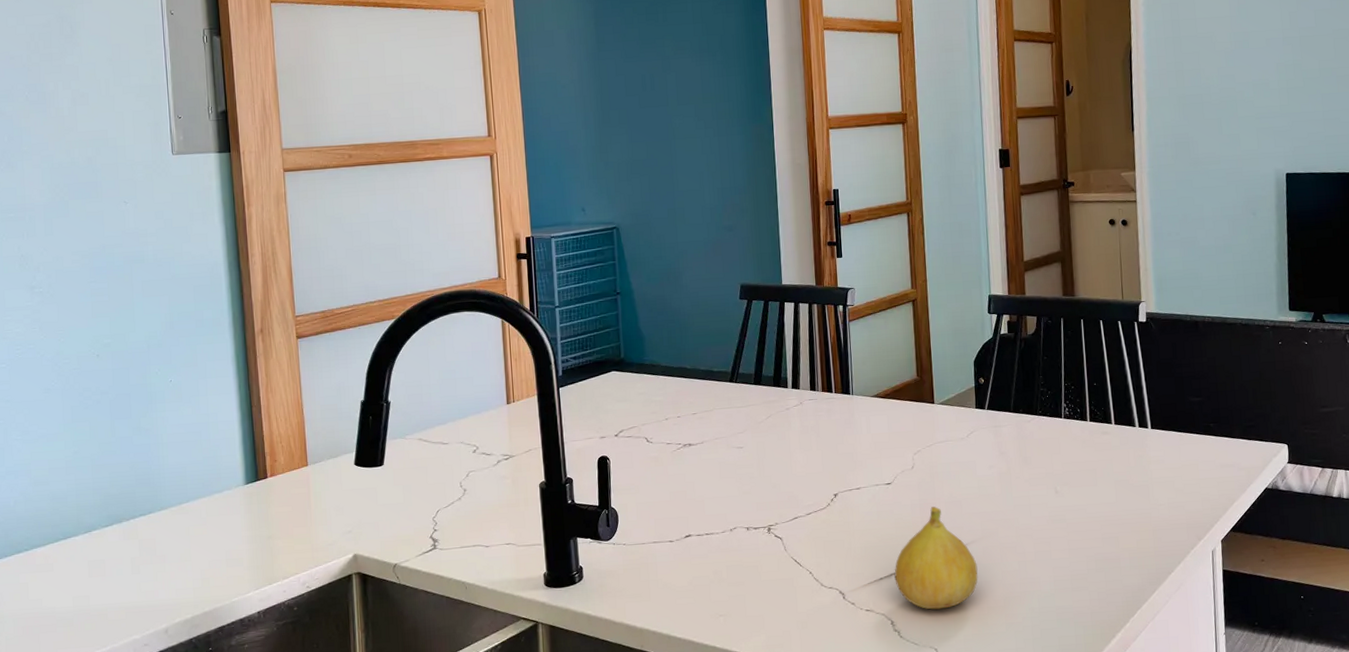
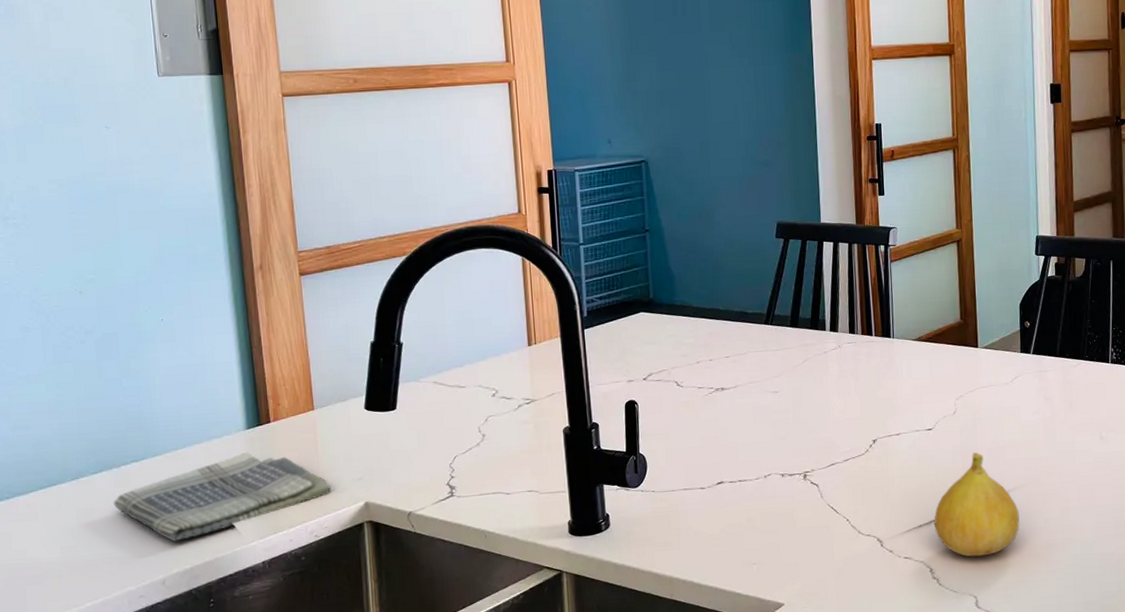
dish towel: none [122,505,323,592] -> present [113,451,332,542]

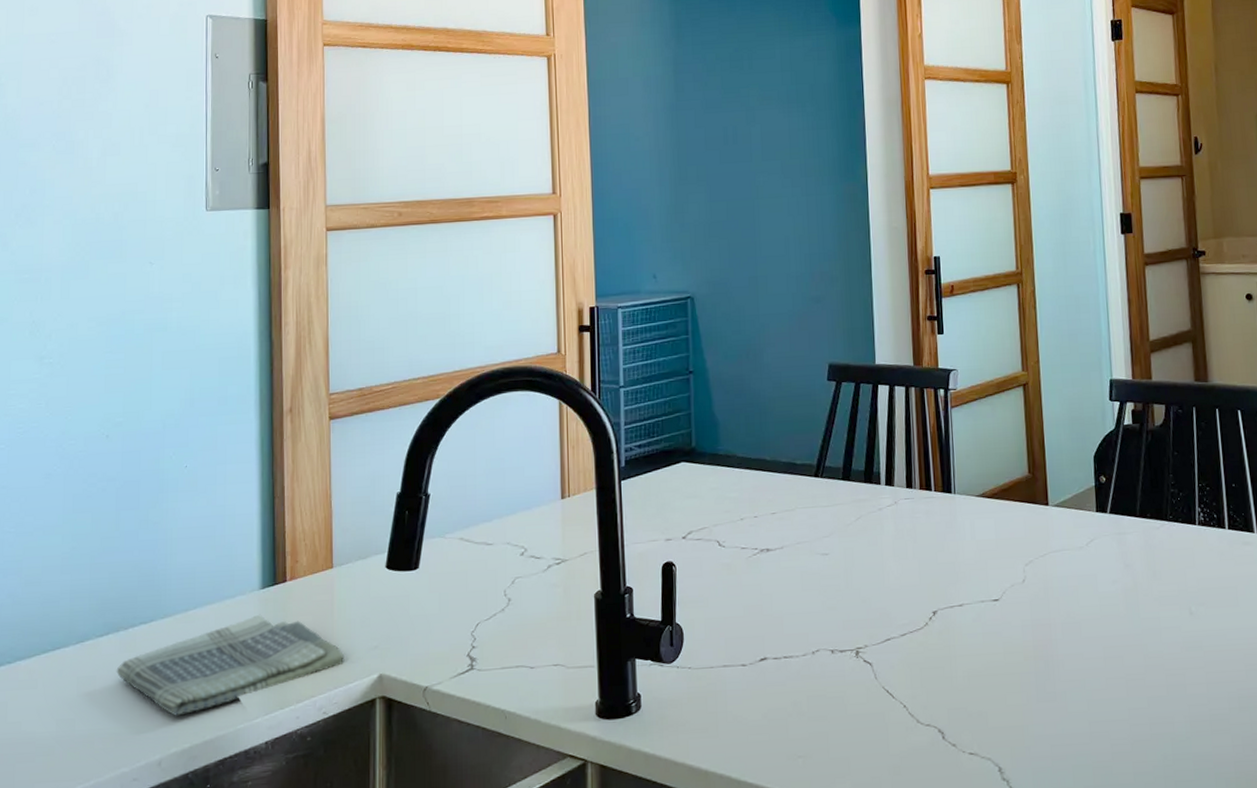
fruit: present [934,453,1020,557] -> none [1002,628,1101,754]

